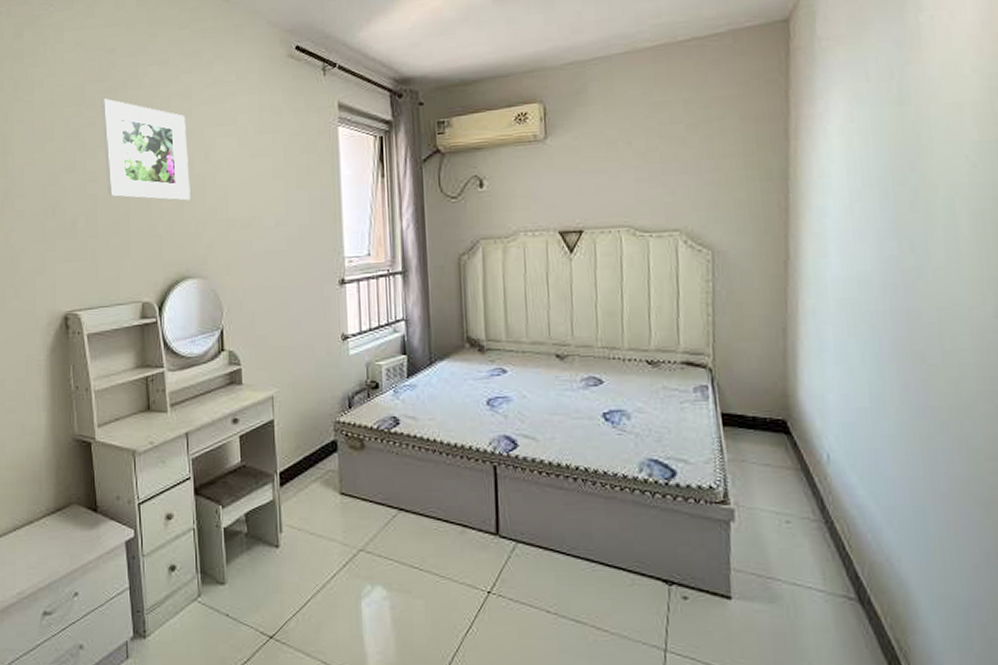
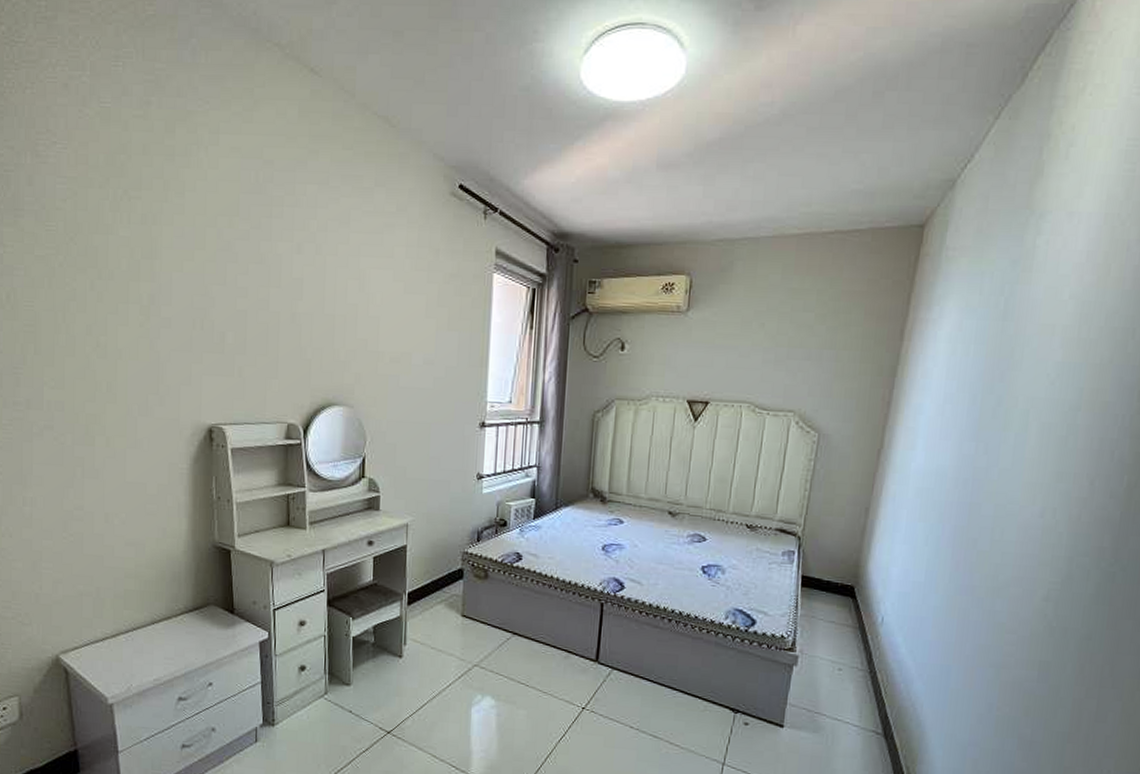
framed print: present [101,98,190,201] -> none [255,212,343,329]

